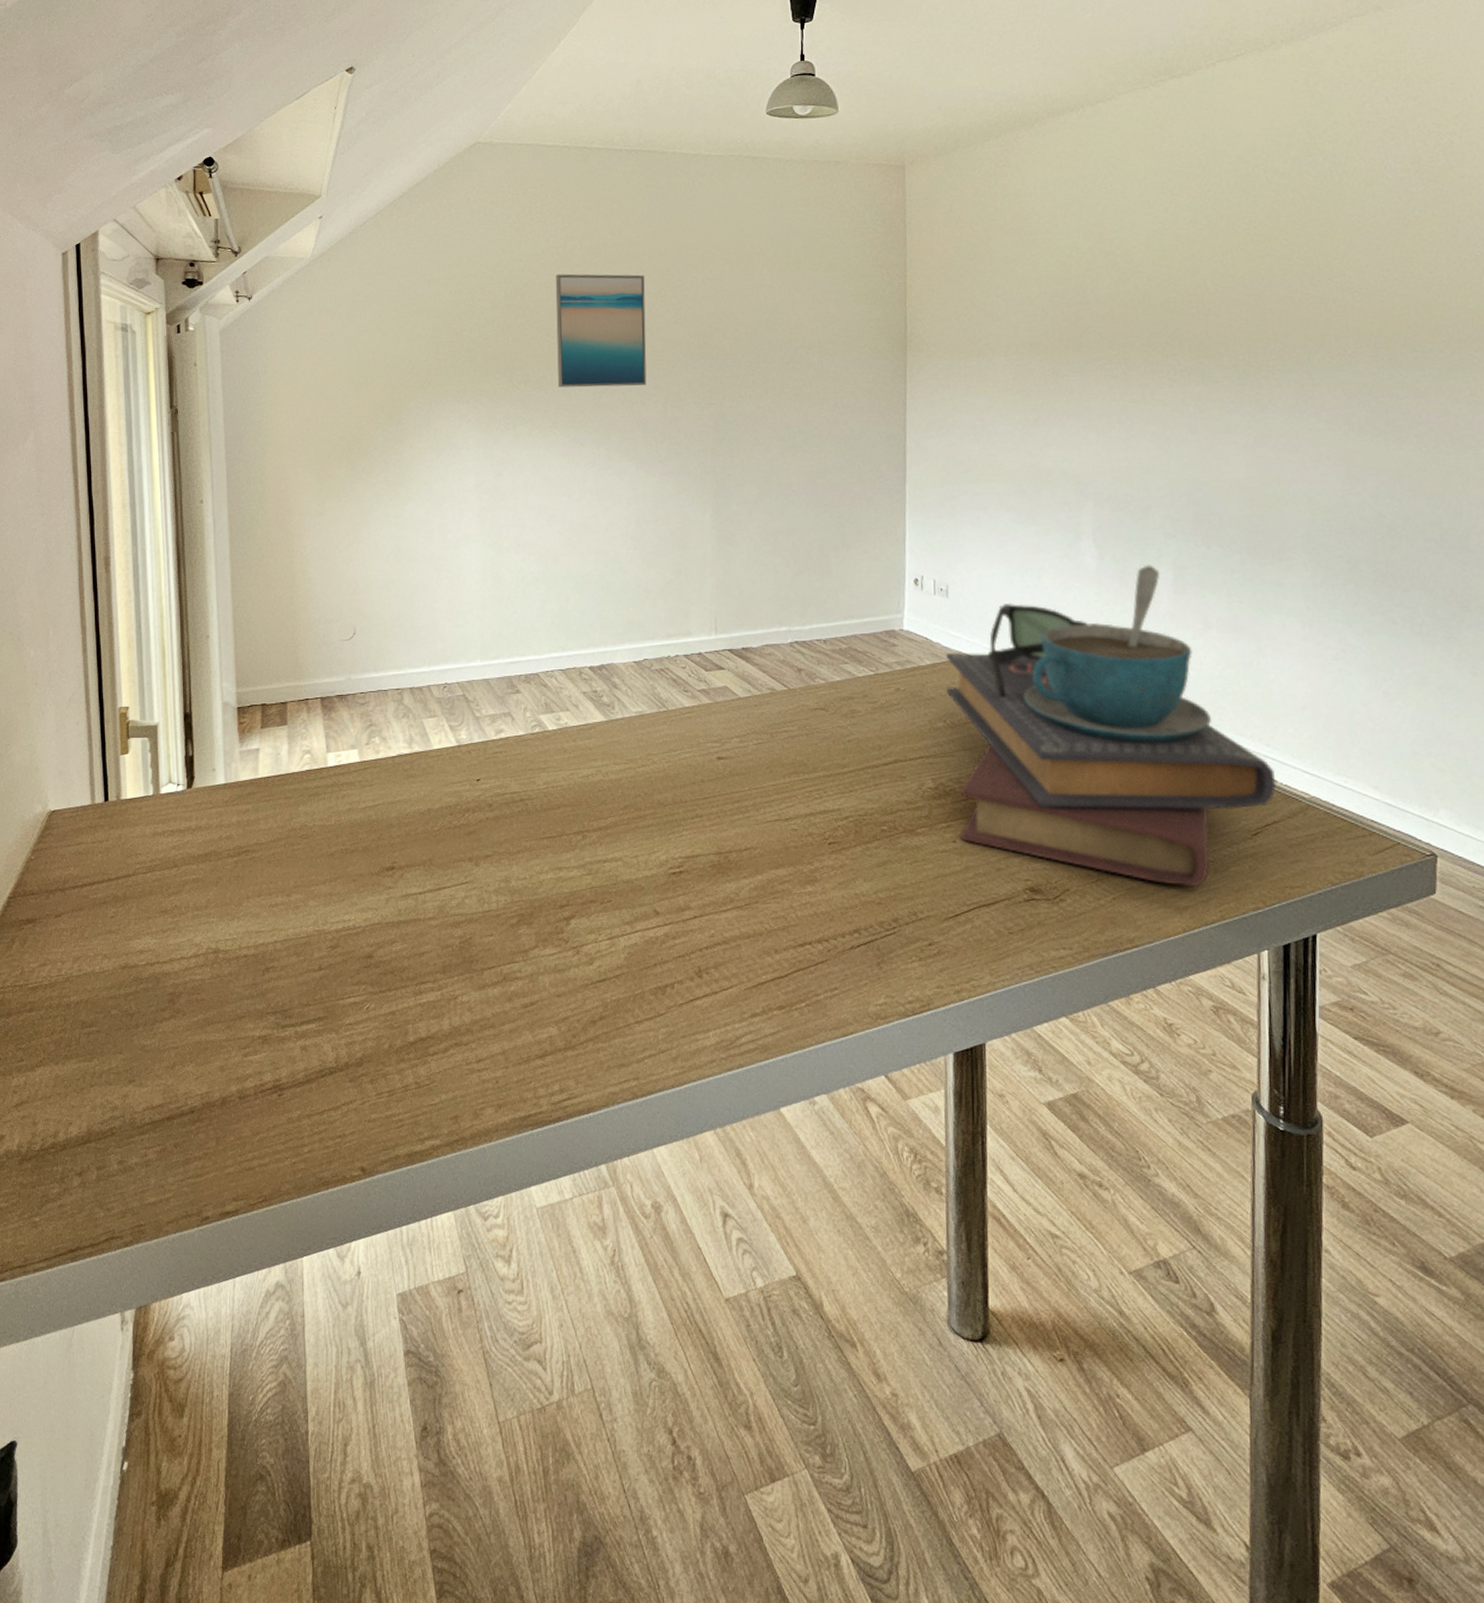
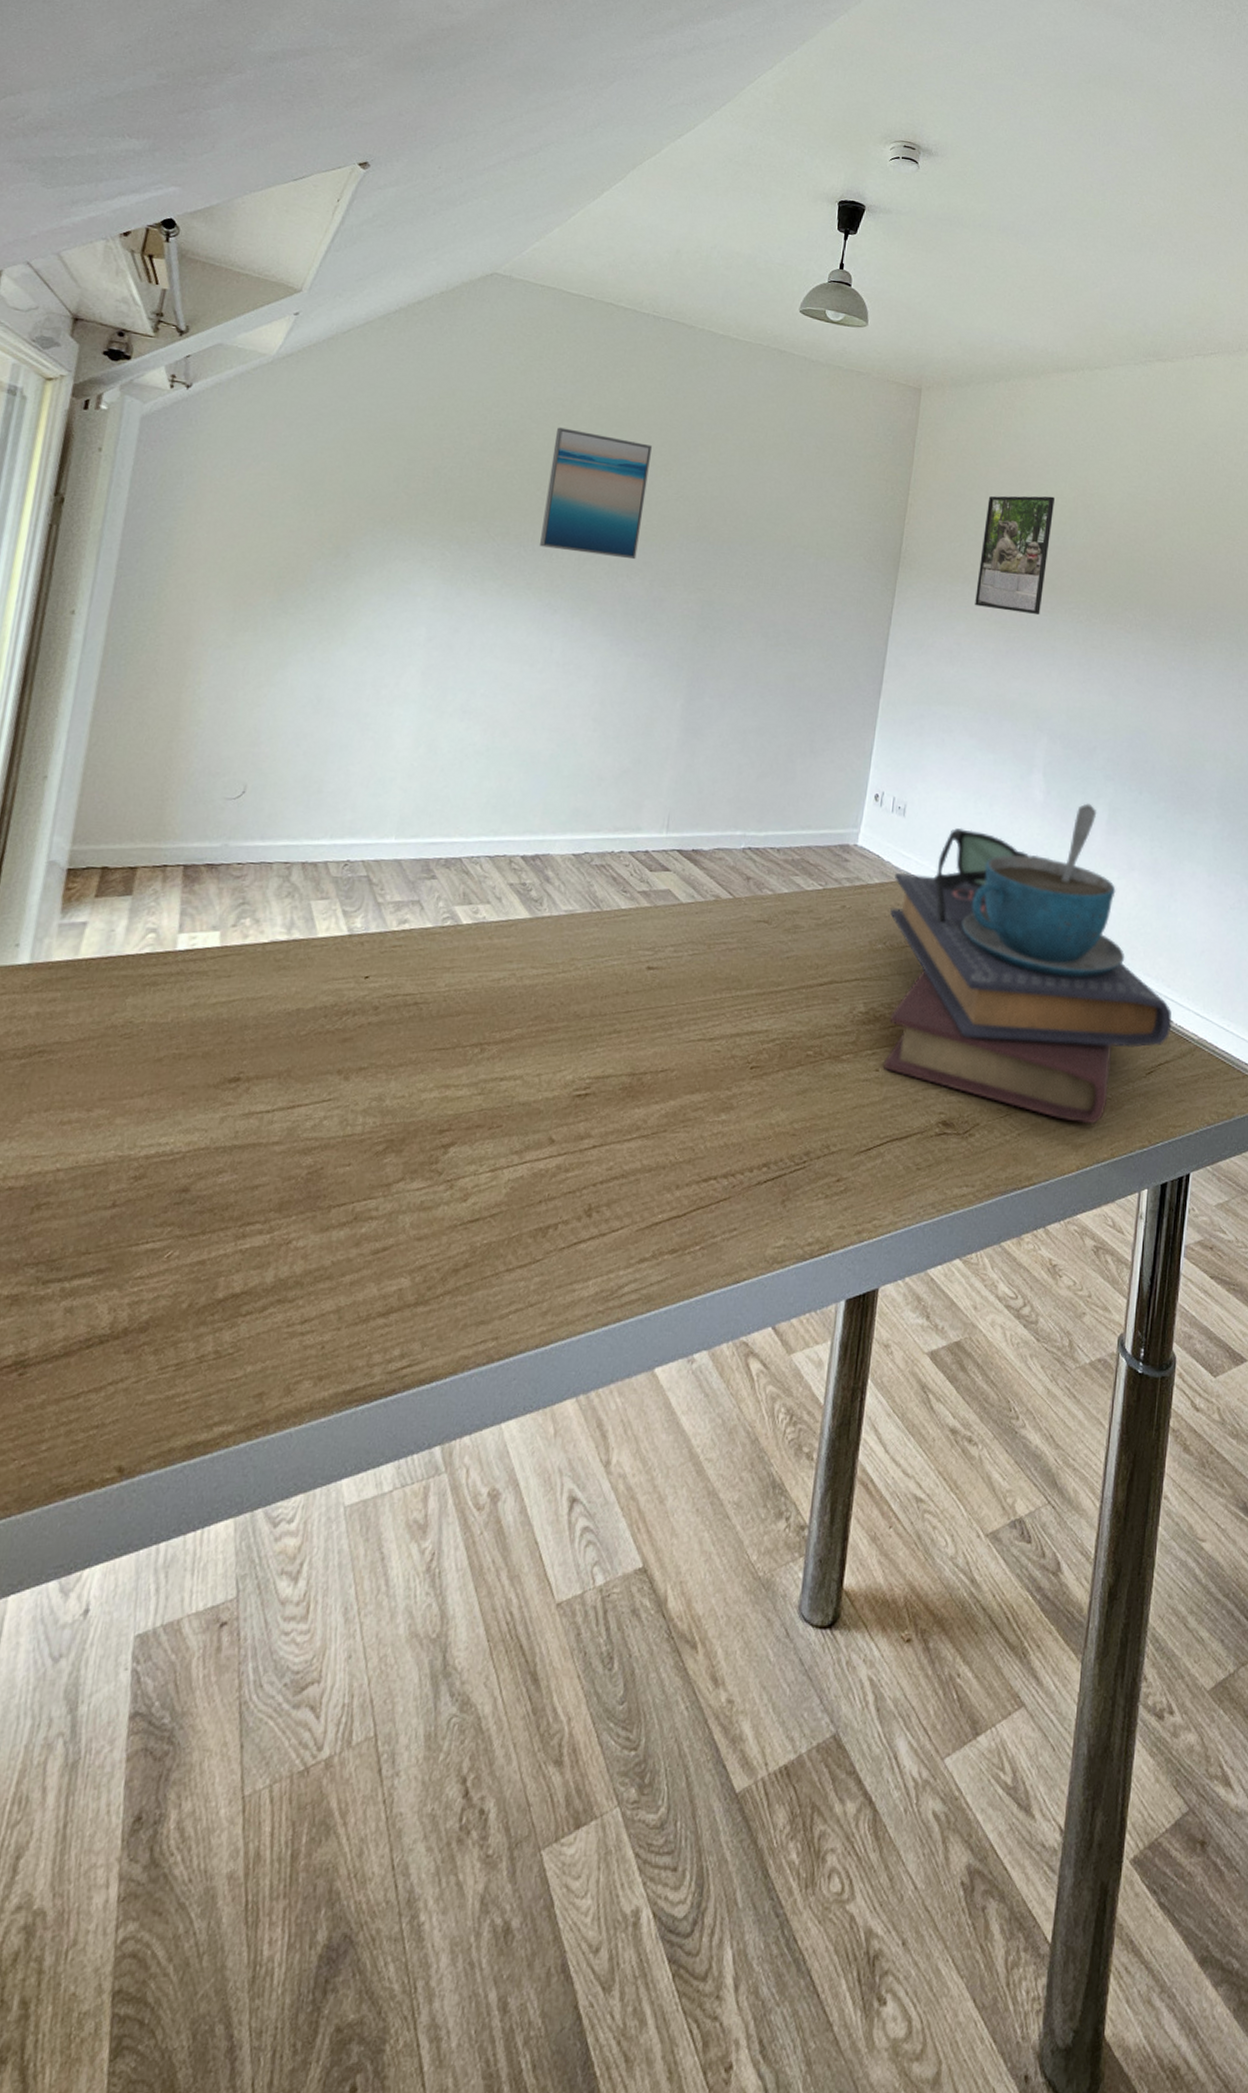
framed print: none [992,250,1069,378] -> present [975,496,1055,614]

